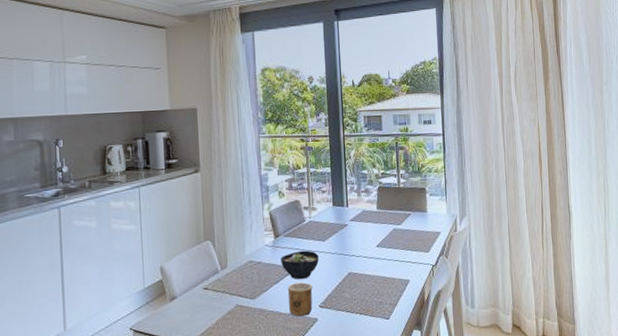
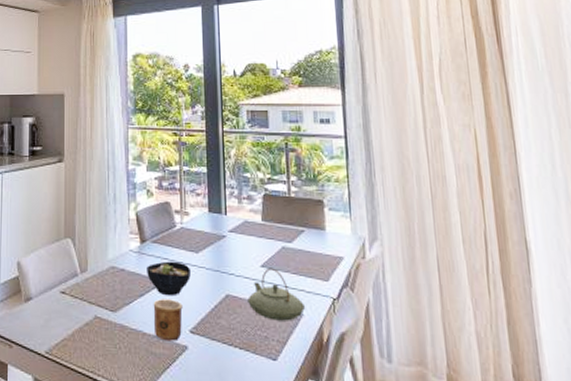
teapot: none [366,246,412,288] -> present [247,268,306,321]

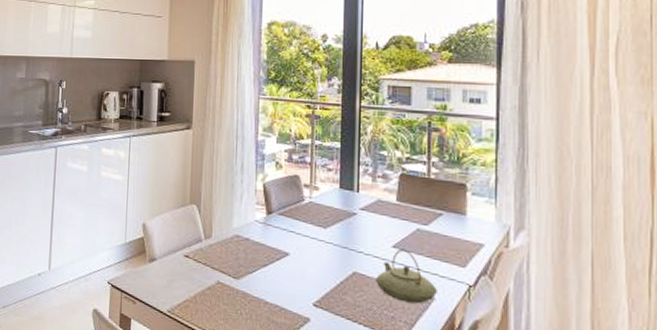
bowl: present [147,261,191,296] -> none [272,234,317,269]
cup: present [153,299,183,341] -> none [276,270,307,313]

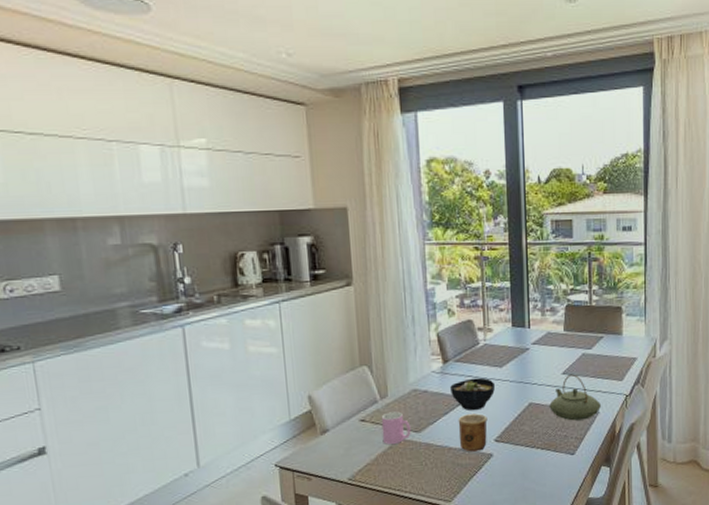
cup: none [202,253,230,287] -> present [381,411,411,445]
bowl: none [272,234,317,269] -> present [450,377,495,411]
cup: none [276,270,307,313] -> present [458,413,488,452]

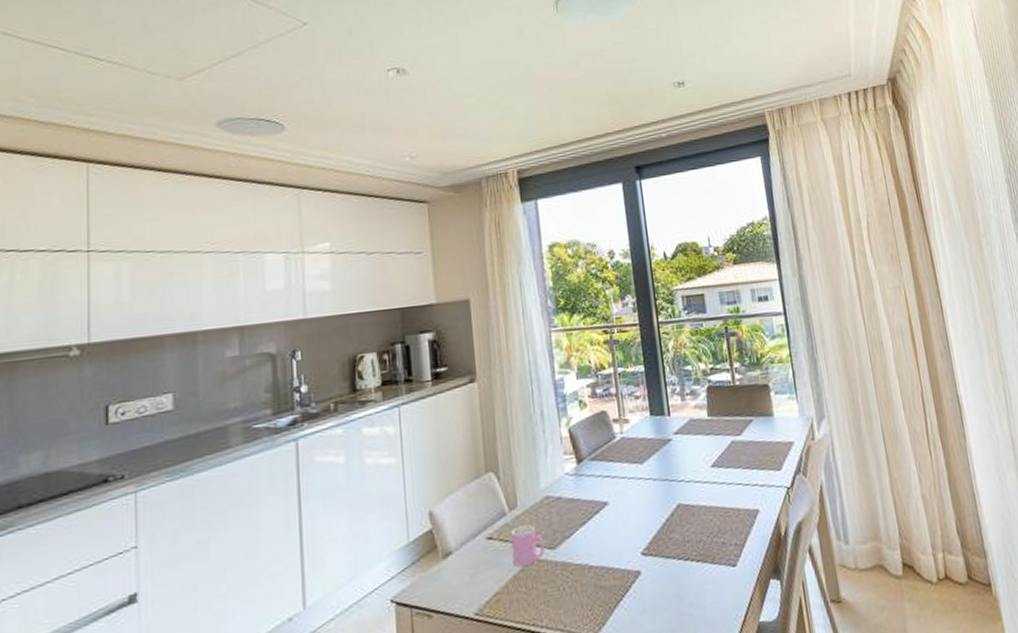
bowl: present [450,377,495,411] -> none [586,477,637,519]
cup: present [458,413,488,452] -> none [597,521,633,571]
teapot: present [549,374,602,421] -> none [700,466,761,523]

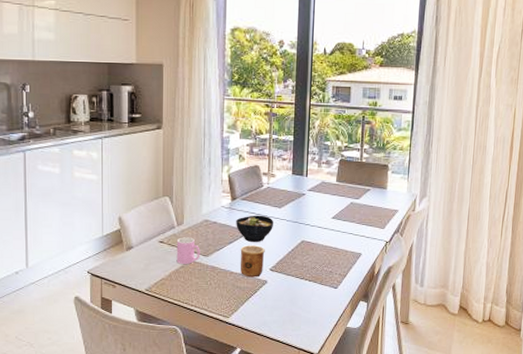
bowl: none [586,477,637,519] -> present [236,215,273,243]
cup: none [597,521,633,571] -> present [240,245,265,278]

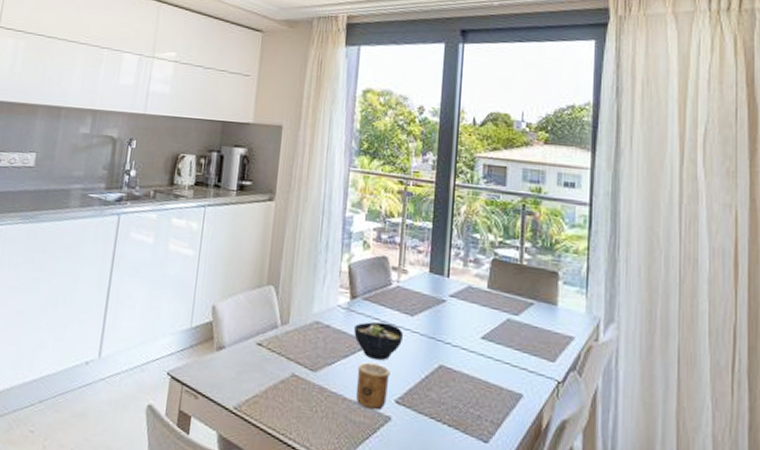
cup: present [176,237,200,265] -> none [275,341,307,380]

